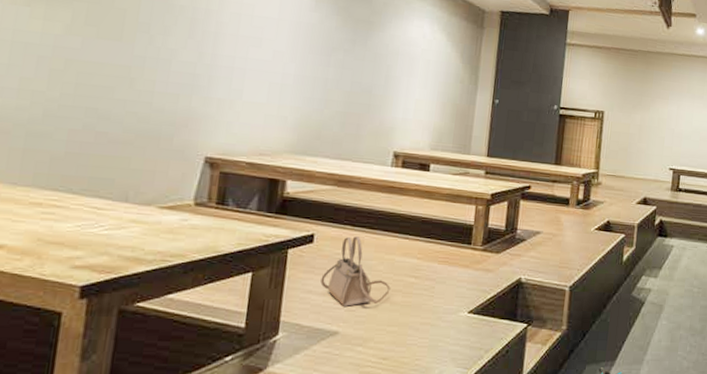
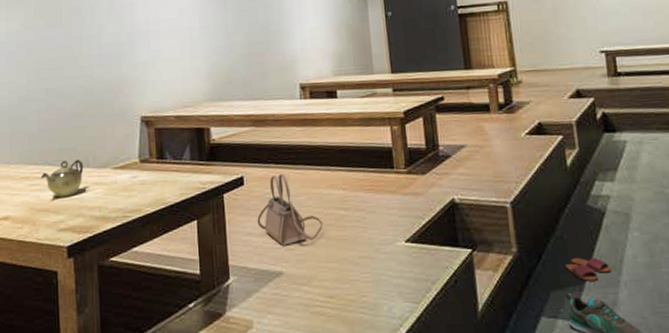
teapot: none [58,191,121,232] -> present [40,159,84,198]
slippers: none [603,337,640,358] -> present [565,257,612,281]

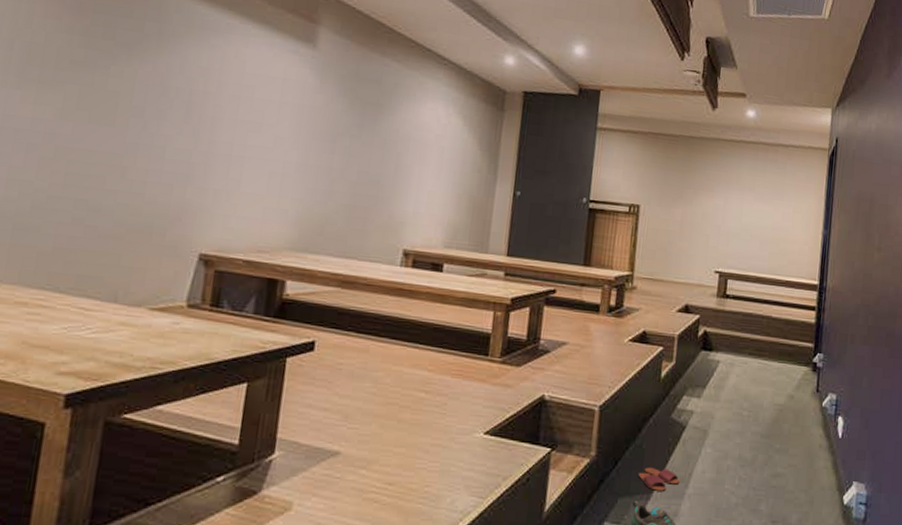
teapot: present [40,159,84,198] -> none [44,290,110,335]
handbag: present [257,174,323,246] -> none [321,344,398,424]

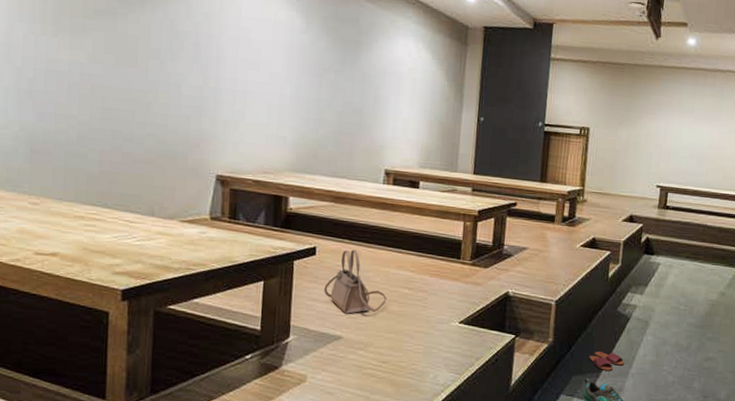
handbag: none [321,344,398,424] -> present [324,250,387,314]

